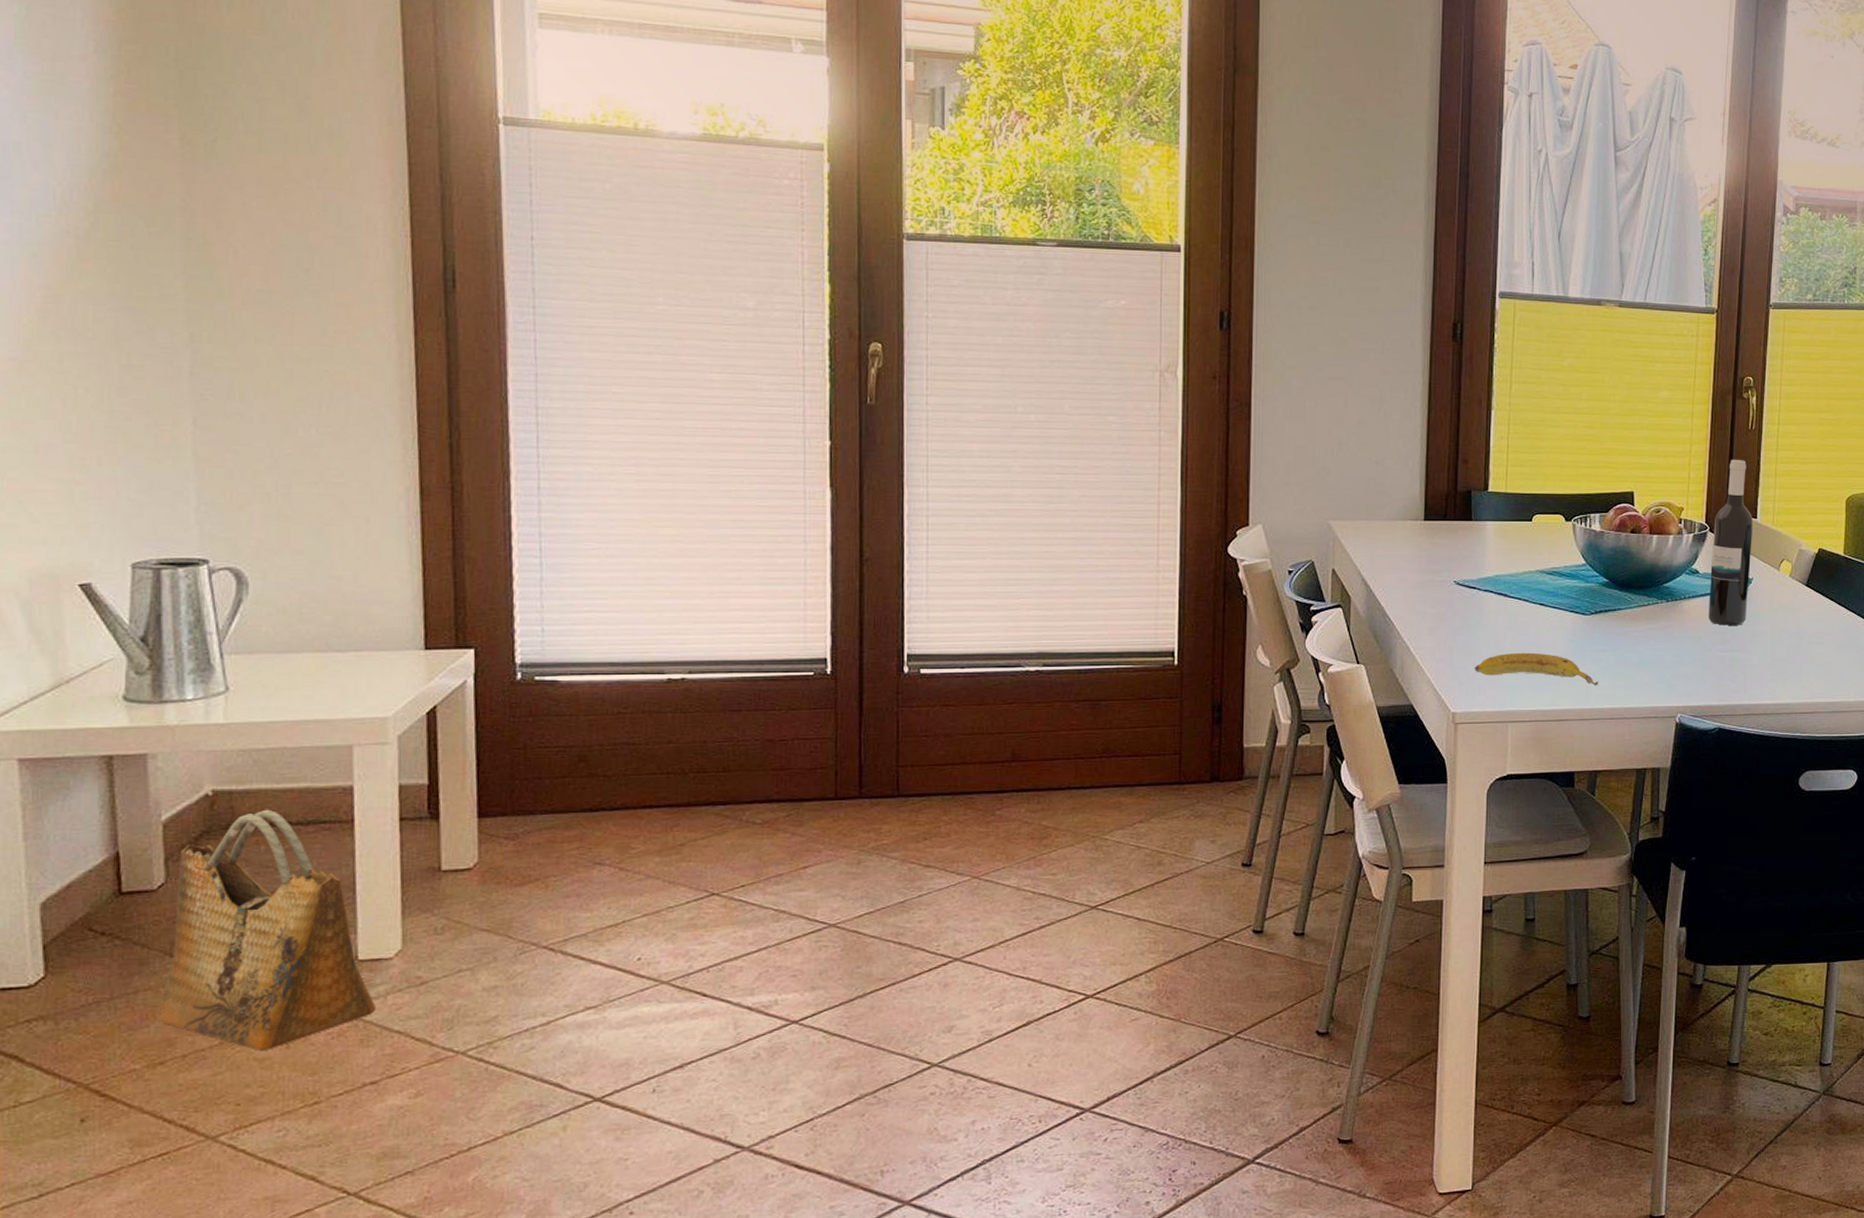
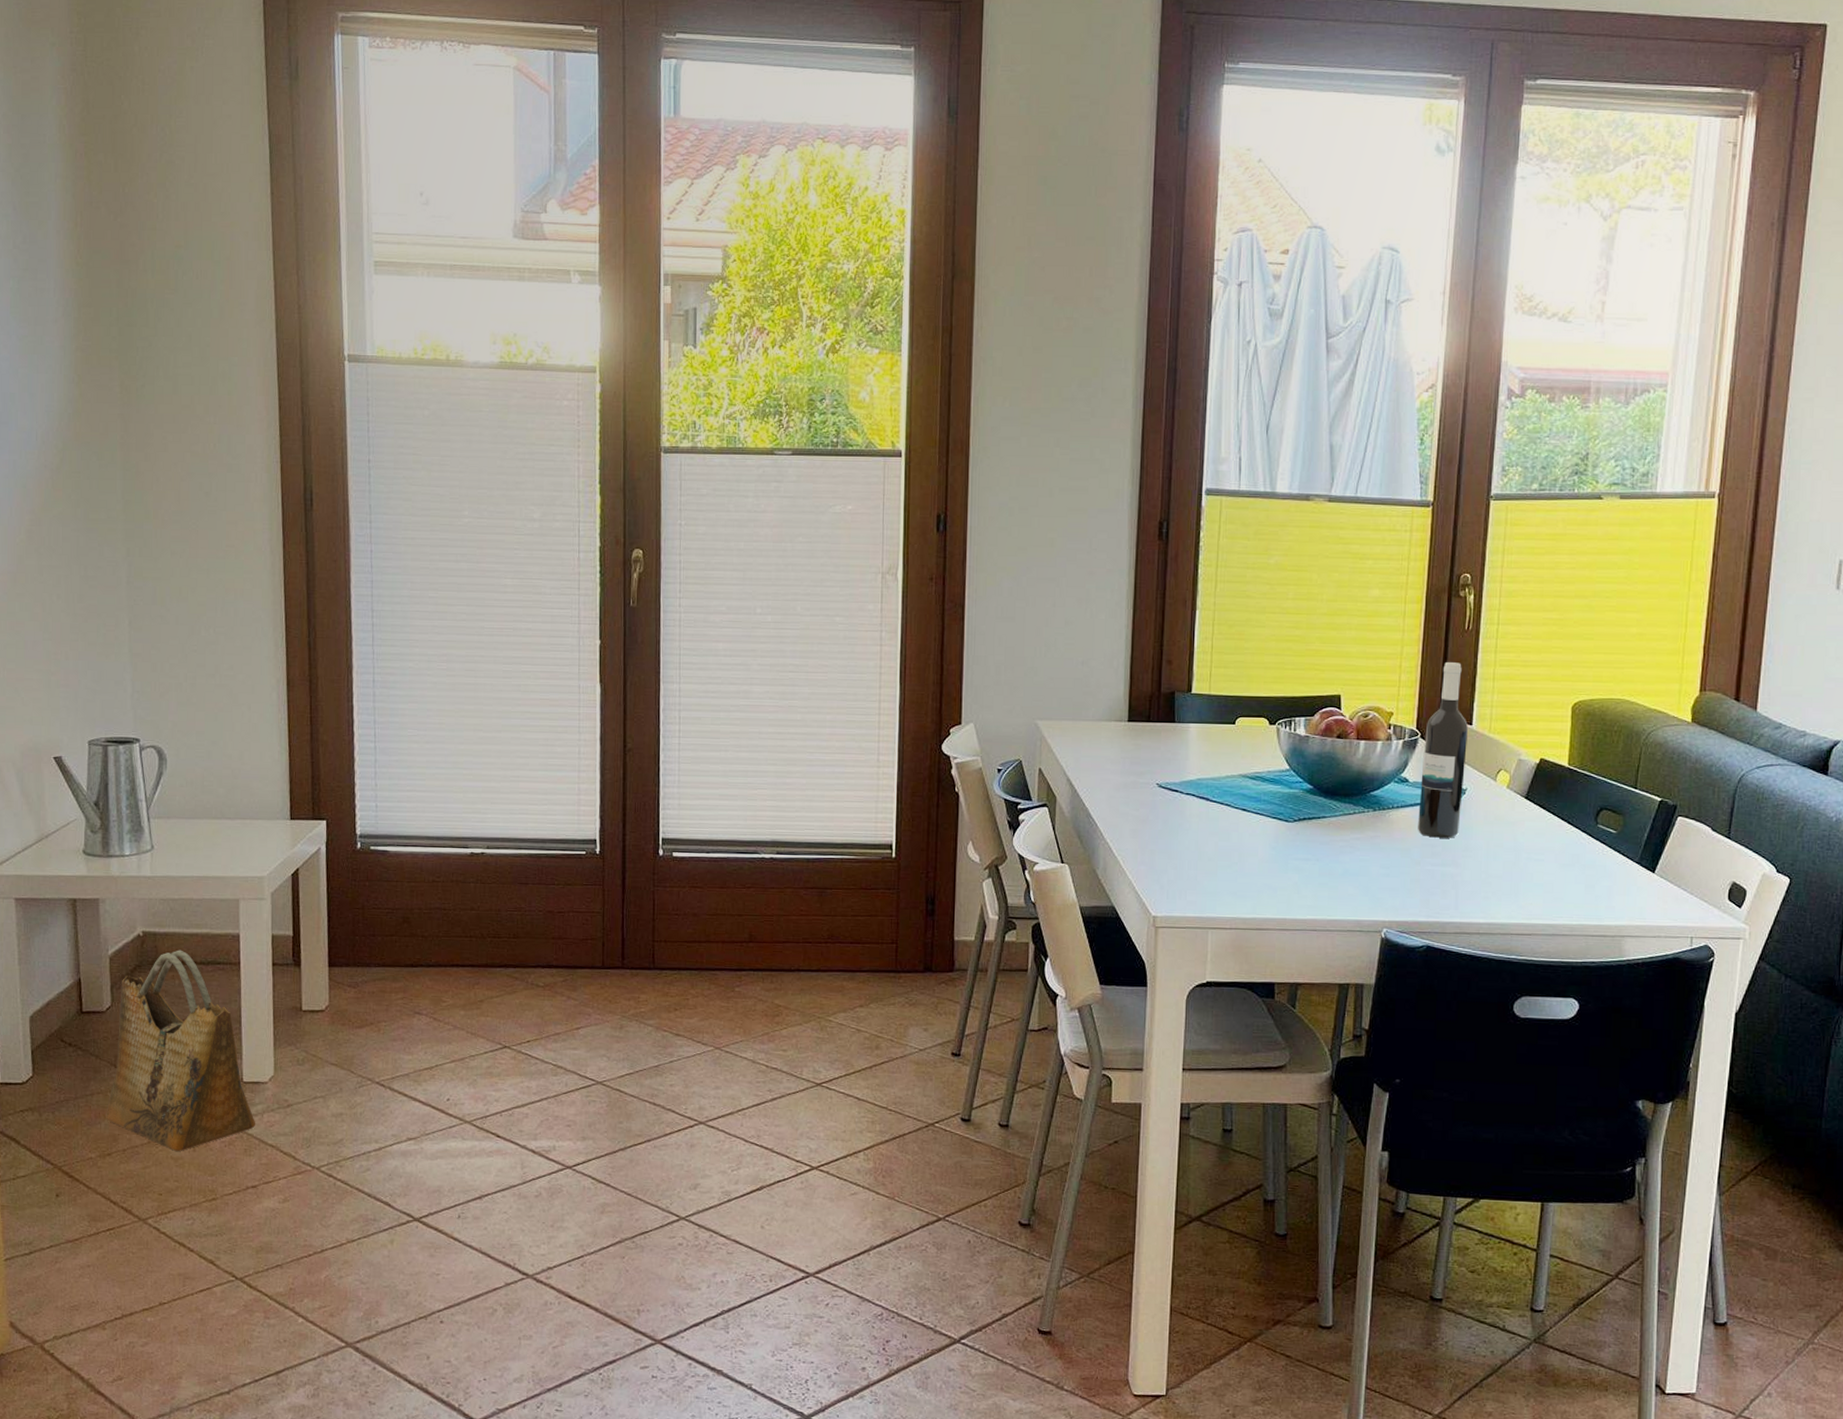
fruit: present [1475,652,1599,686] -> none [1176,858,1301,896]

